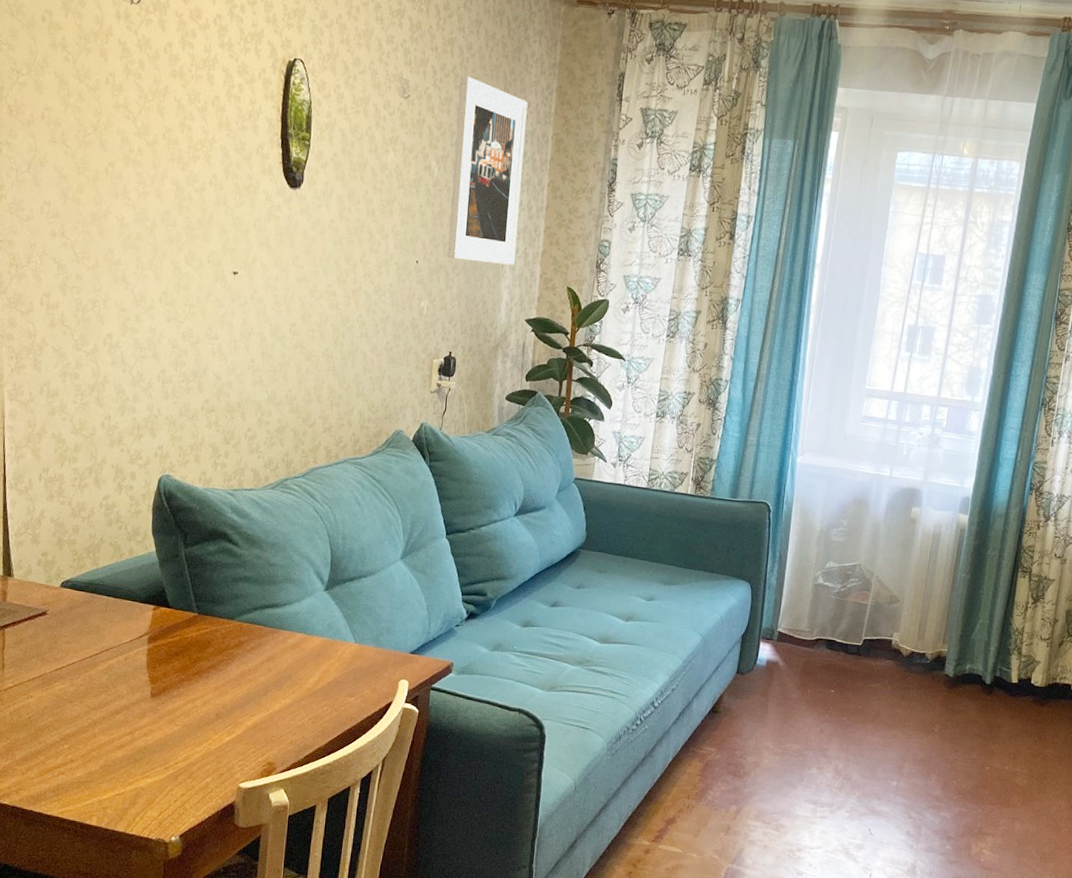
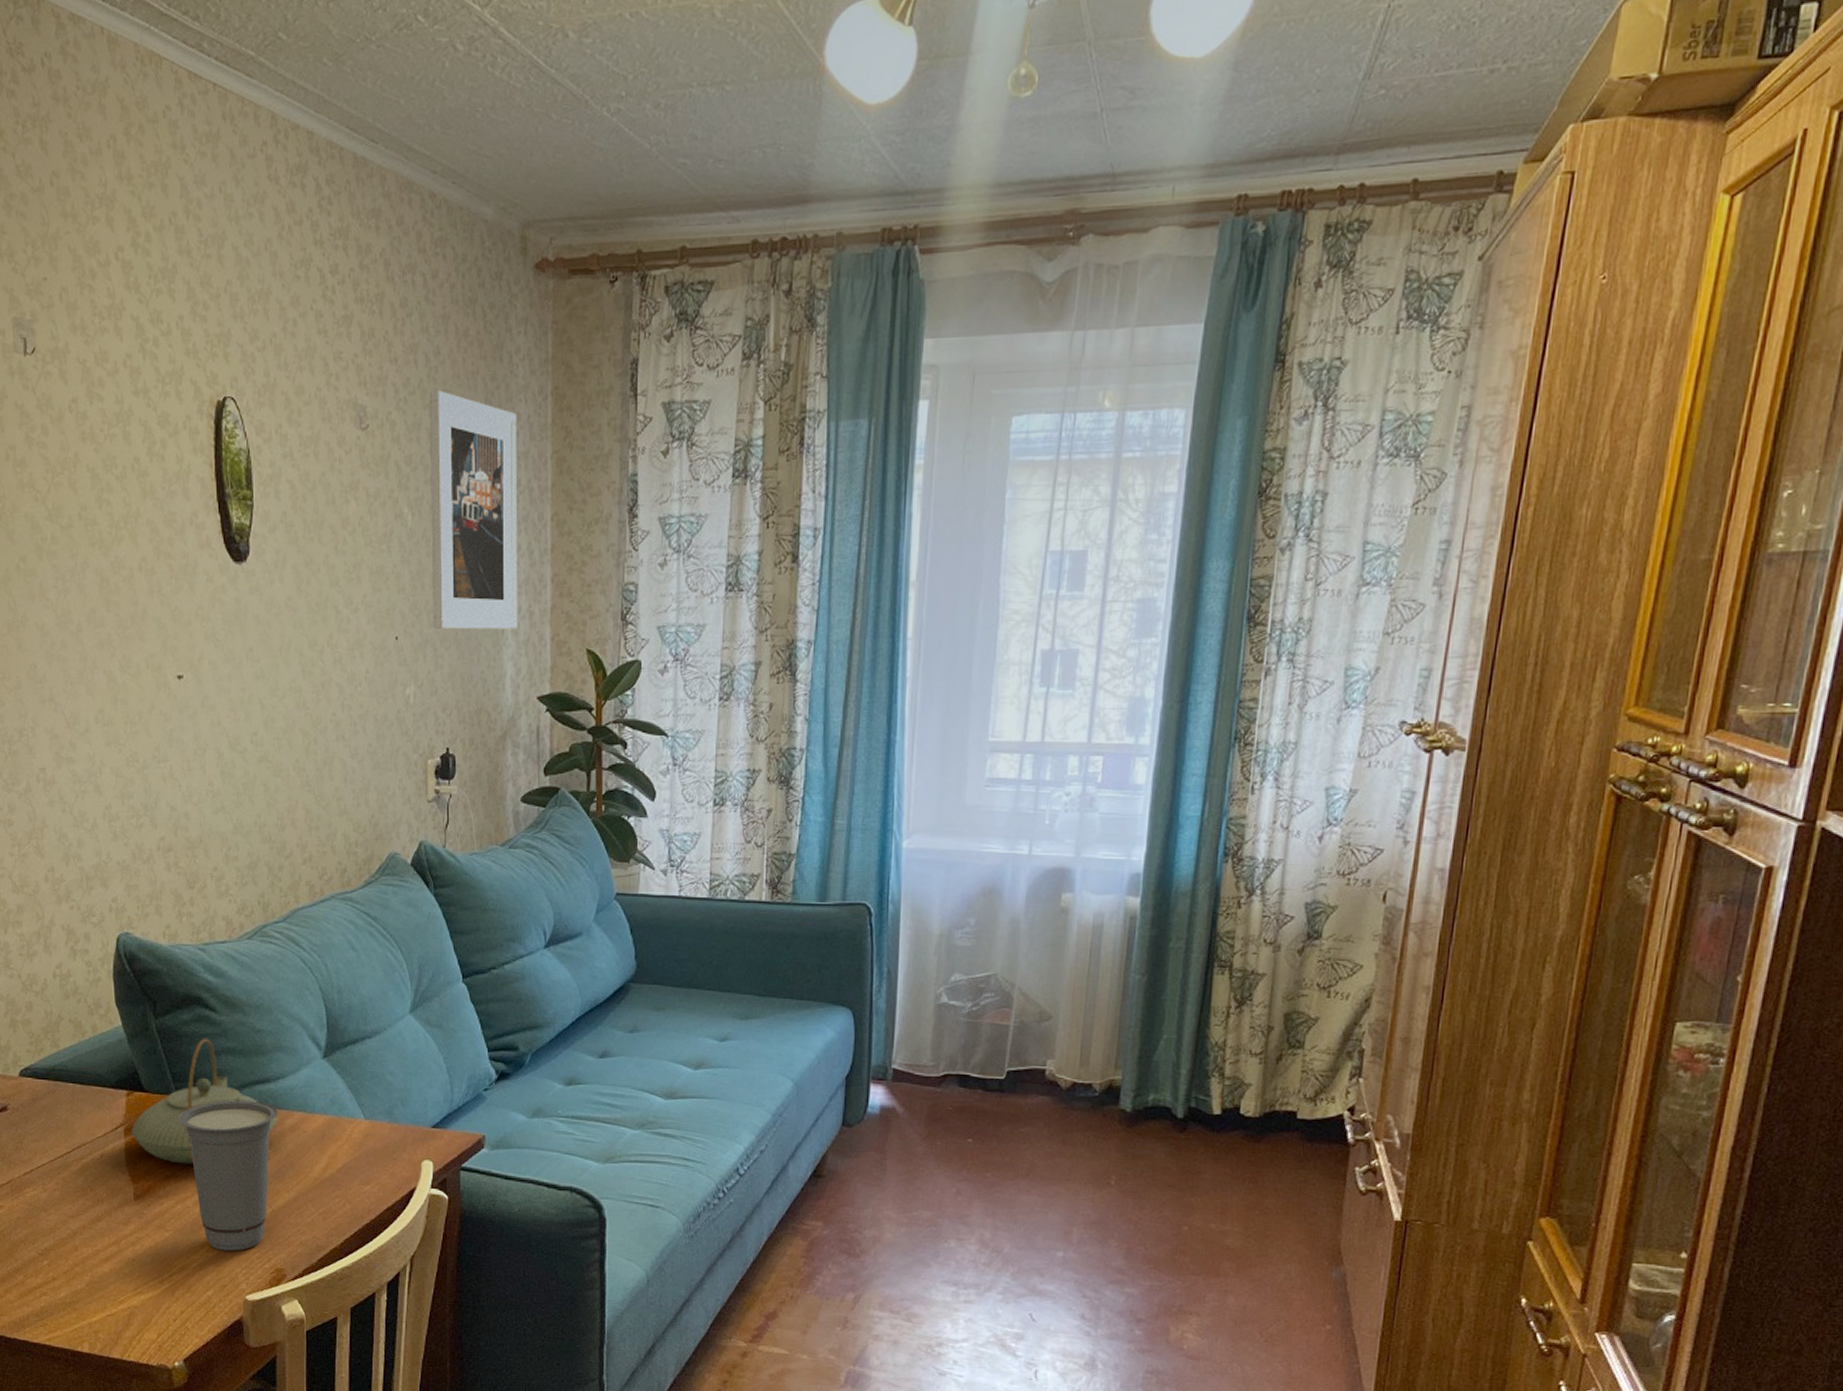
teapot: none [154,566,282,671] -> present [131,1038,278,1164]
cup: none [195,619,282,746] -> present [177,1100,278,1251]

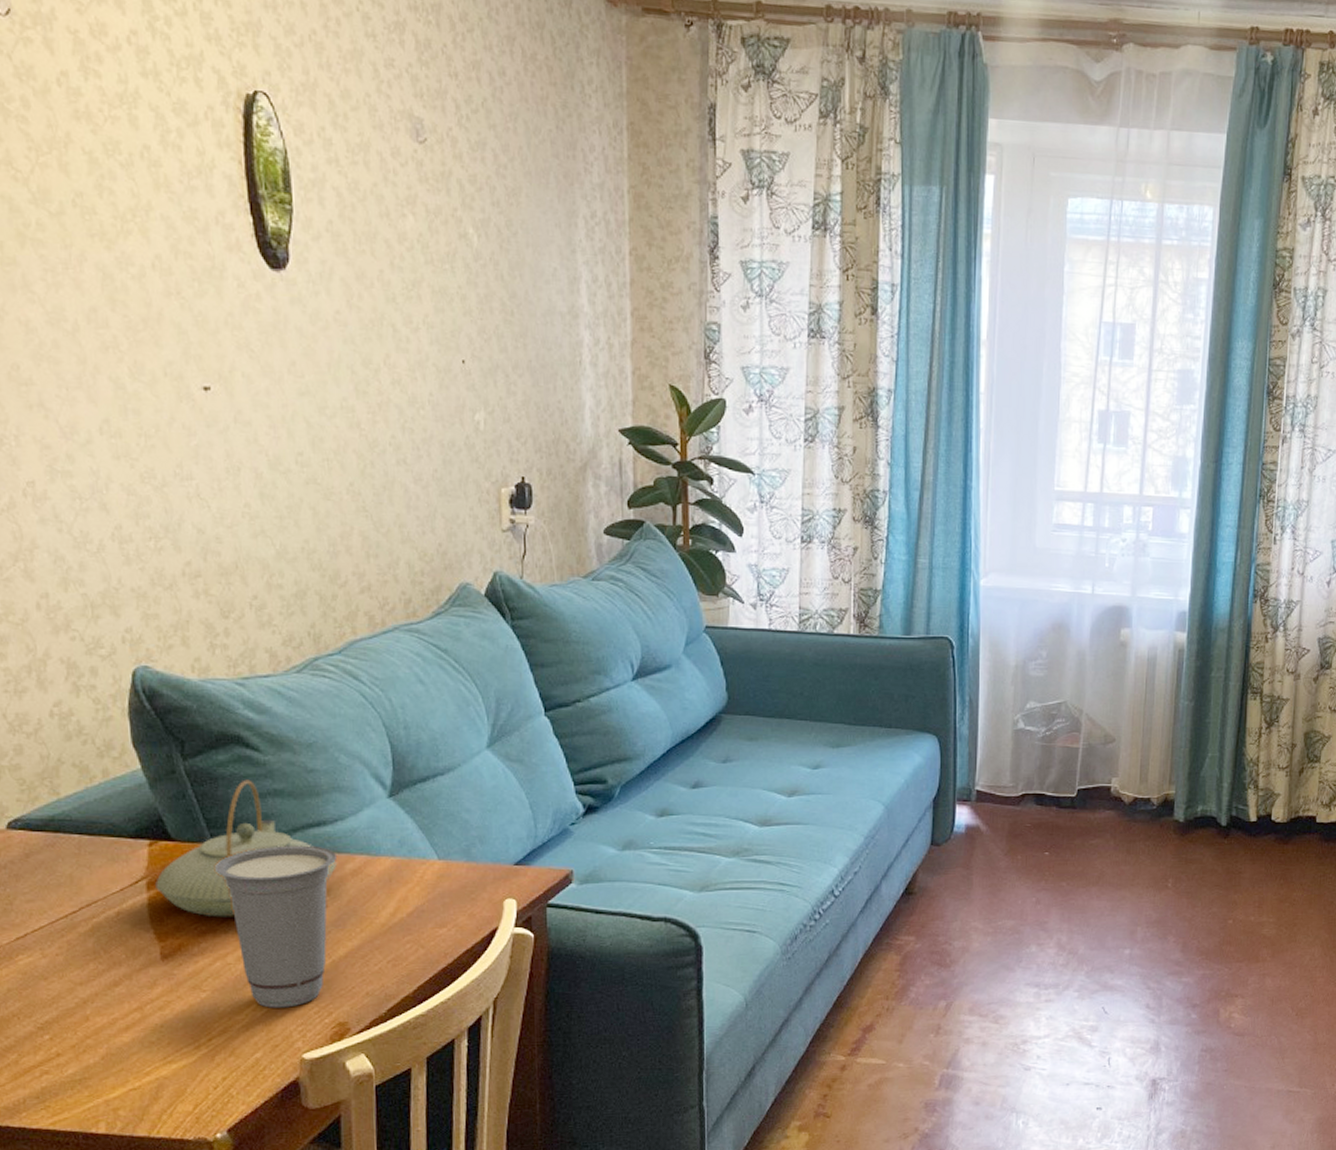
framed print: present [430,390,518,630] -> none [495,111,597,360]

